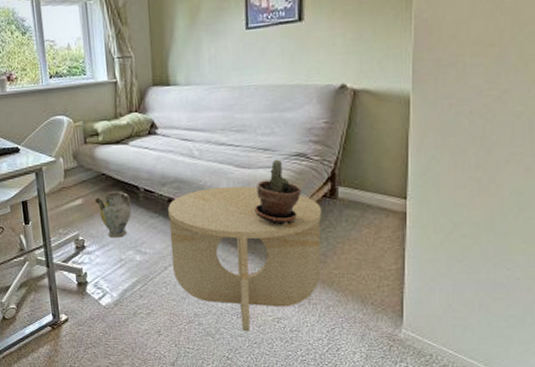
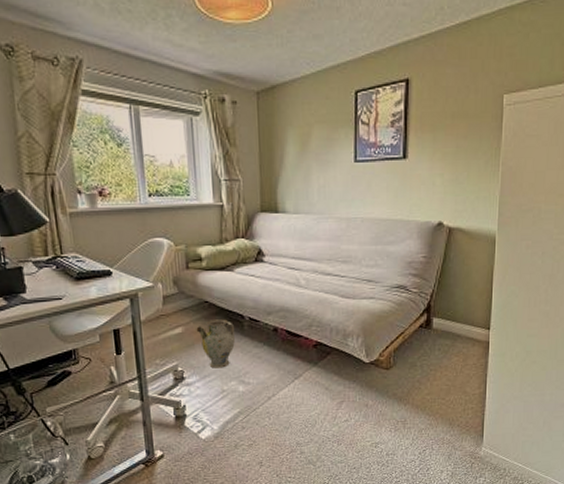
side table: present [168,186,322,331] -> none [273,316,418,457]
potted plant: present [255,159,301,225] -> none [358,290,400,354]

